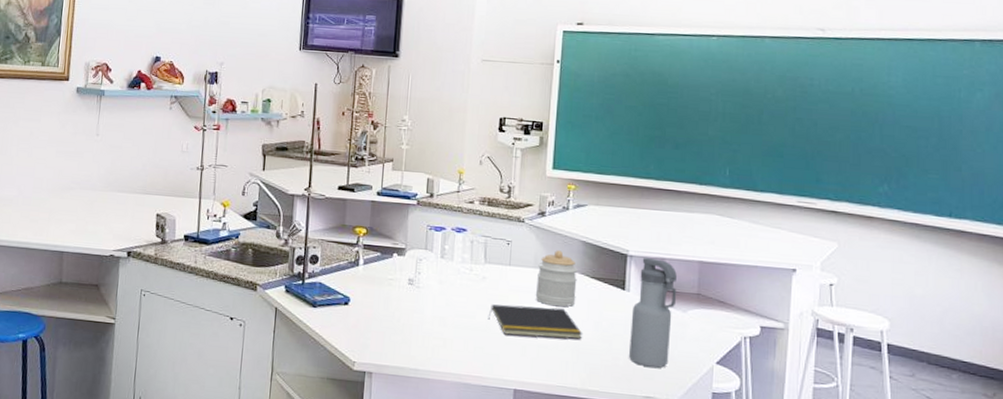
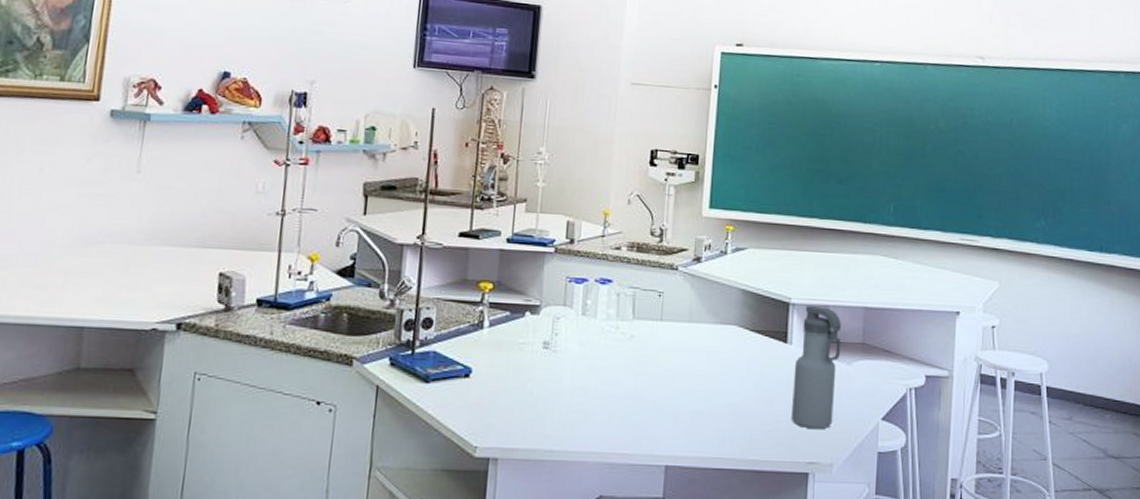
notepad: present [489,304,583,340] -> none [637,366,742,403]
jar: present [535,250,578,307] -> none [689,301,736,366]

